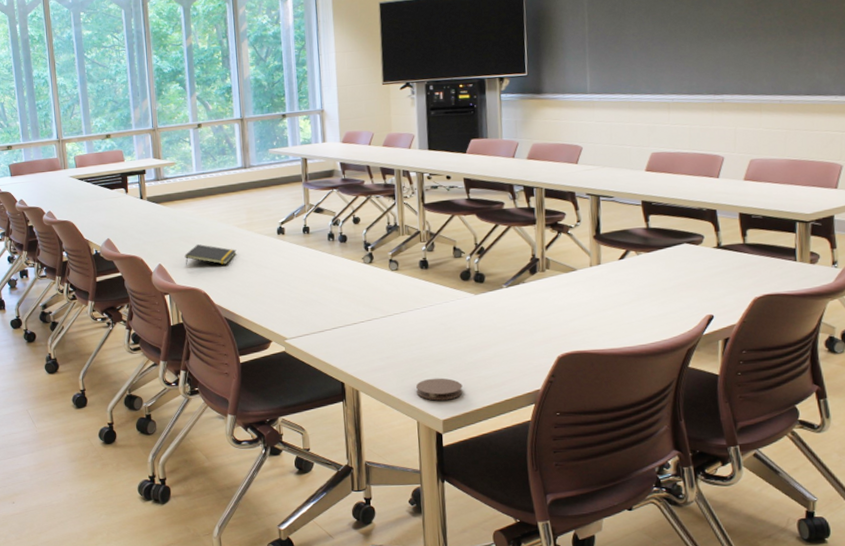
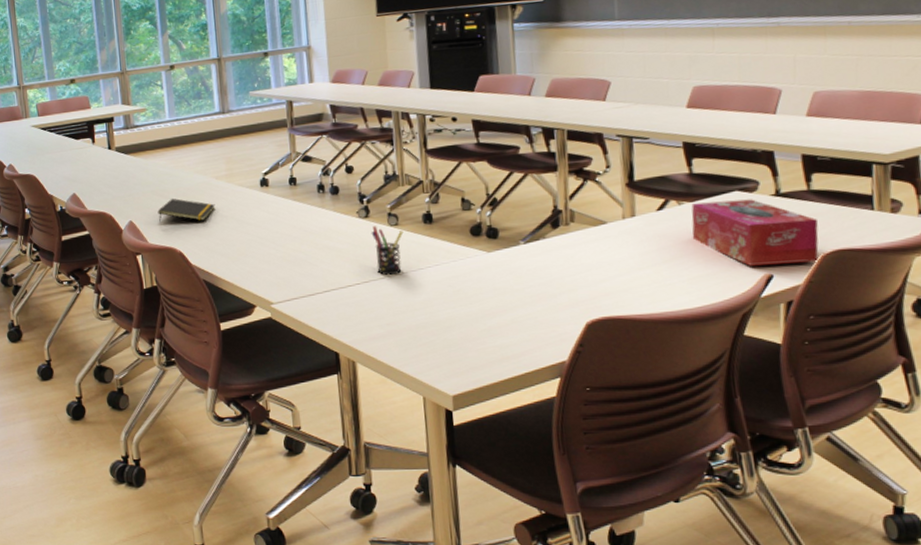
pen holder: none [374,271,403,315] -> present [371,226,404,276]
coaster: present [416,377,463,401] -> none [421,347,476,374]
tissue box: none [647,250,752,308] -> present [691,199,819,266]

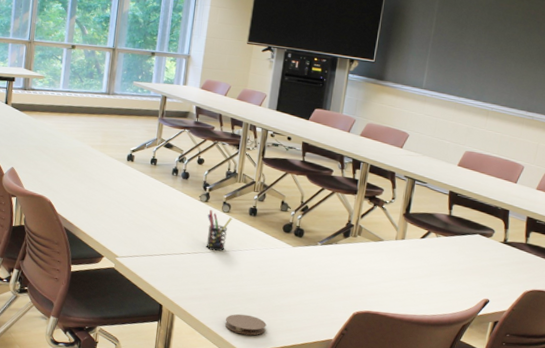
notepad: present [157,198,215,223] -> none [37,156,87,179]
coaster: none [421,347,476,374] -> present [224,313,267,336]
tissue box: present [691,199,819,266] -> none [440,238,527,296]

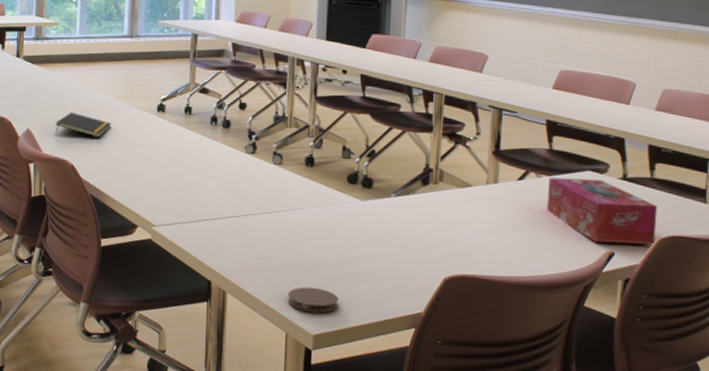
notepad: none [37,156,87,179] -> present [55,112,112,137]
pen holder: present [206,210,233,252] -> none [255,163,286,212]
tissue box: none [440,238,527,296] -> present [546,177,657,245]

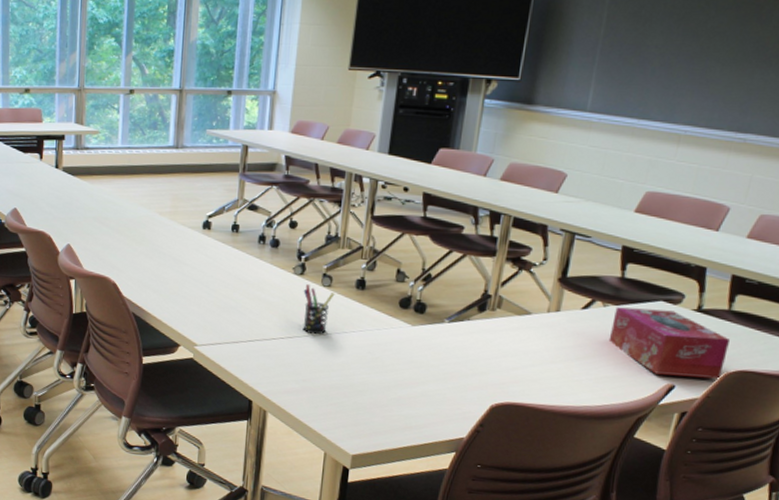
notepad: present [55,112,112,137] -> none [96,228,155,254]
pen holder: none [255,163,286,212] -> present [302,284,335,335]
coaster: present [287,286,339,313] -> none [328,409,380,435]

